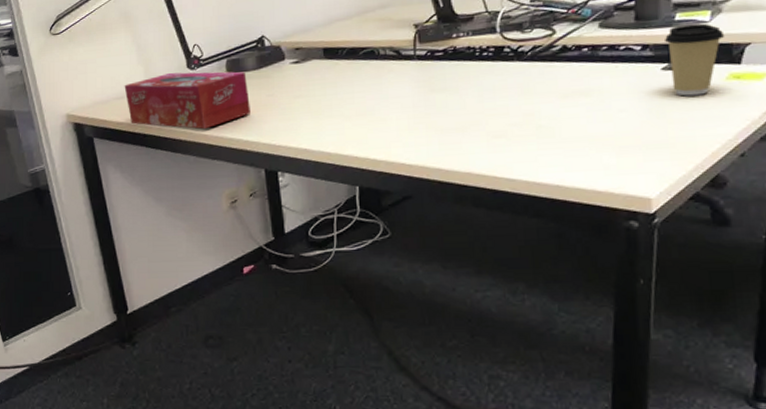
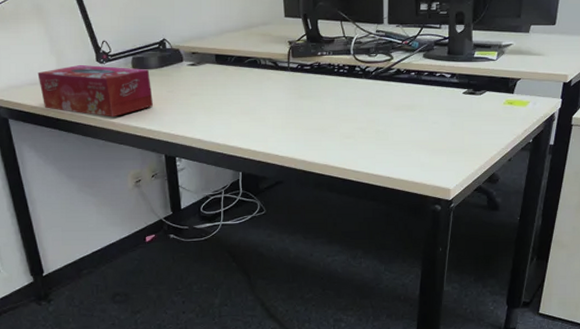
coffee cup: present [663,23,725,97] -> none [465,61,505,115]

